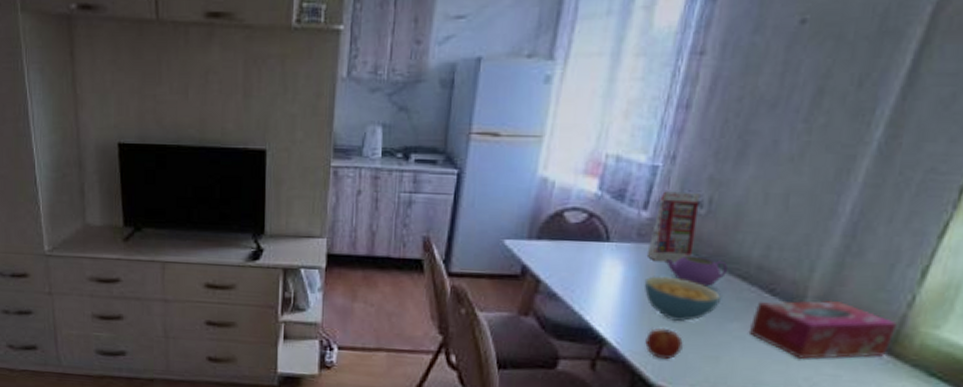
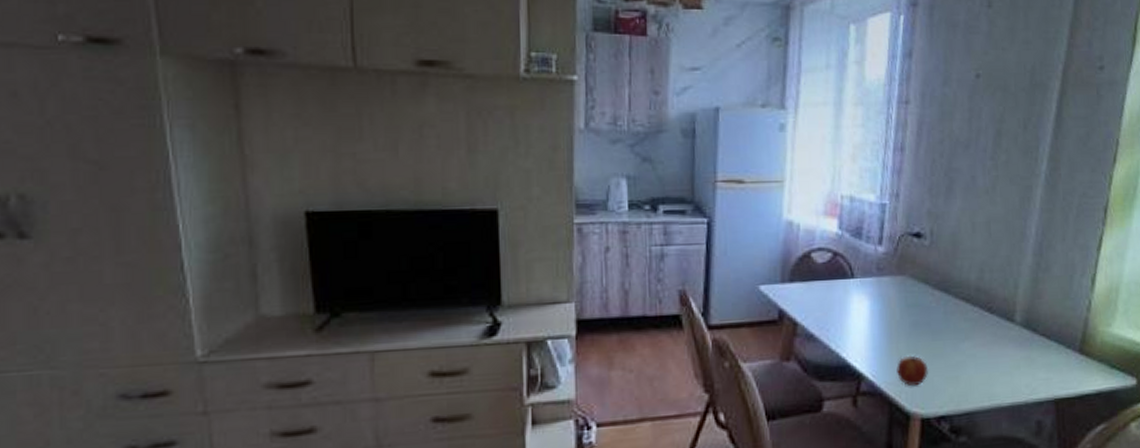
cereal bowl: present [644,276,722,322] -> none [888,306,953,349]
gift box: present [646,191,700,263] -> none [887,226,925,293]
teapot: present [665,255,729,287] -> none [902,284,954,312]
tissue box: present [748,300,897,360] -> none [978,311,1083,369]

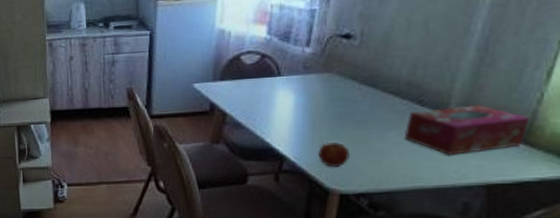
tissue box: none [978,311,1083,369] -> present [404,104,529,156]

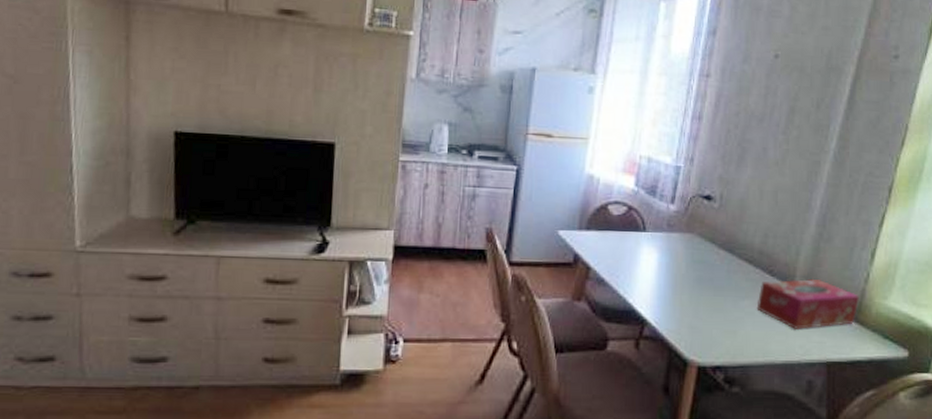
fruit: present [318,141,349,167] -> none [678,307,708,335]

